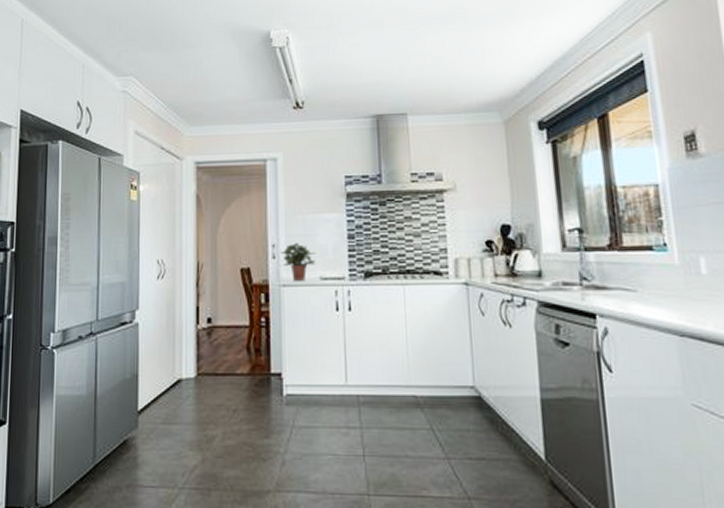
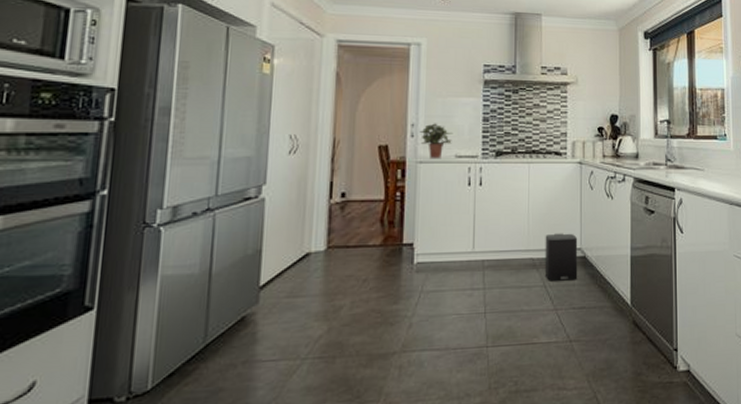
pedal bin: none [428,367,473,424] -> present [544,233,578,281]

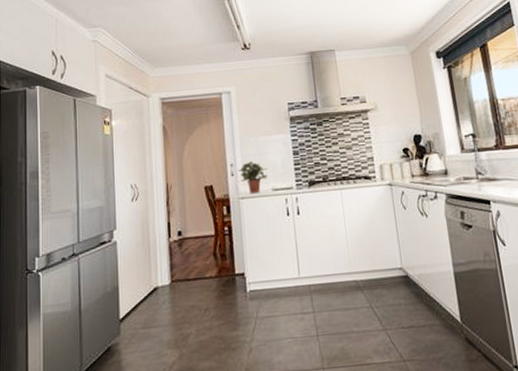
pedal bin: present [544,233,578,281] -> none [365,253,403,302]

